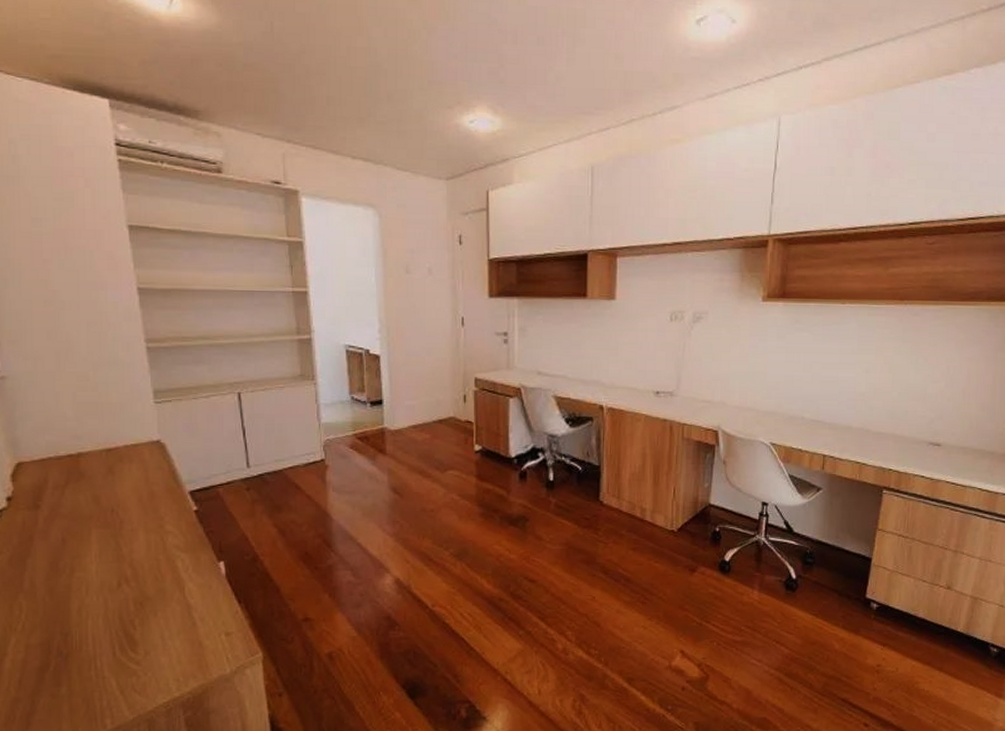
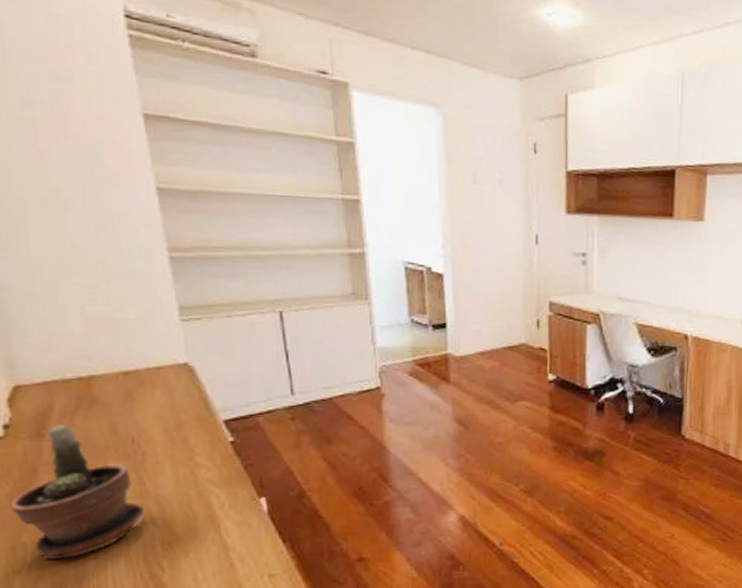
potted plant: none [10,496,121,618] -> present [10,423,145,560]

